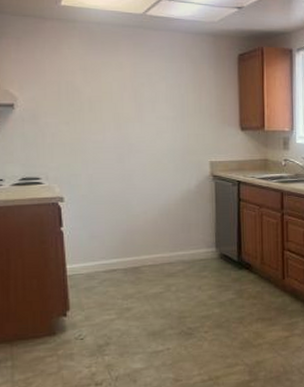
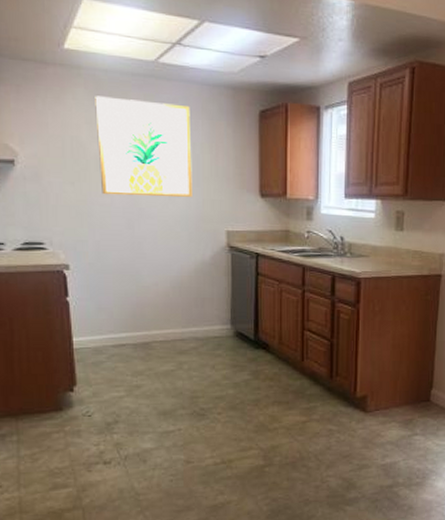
wall art: none [88,45,178,133] -> present [95,96,192,197]

